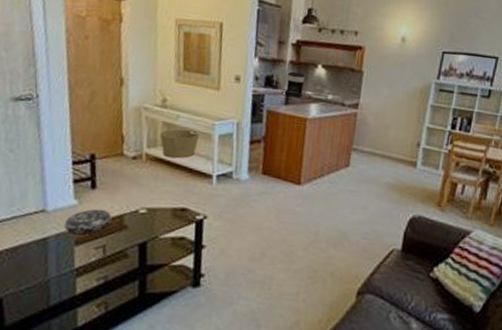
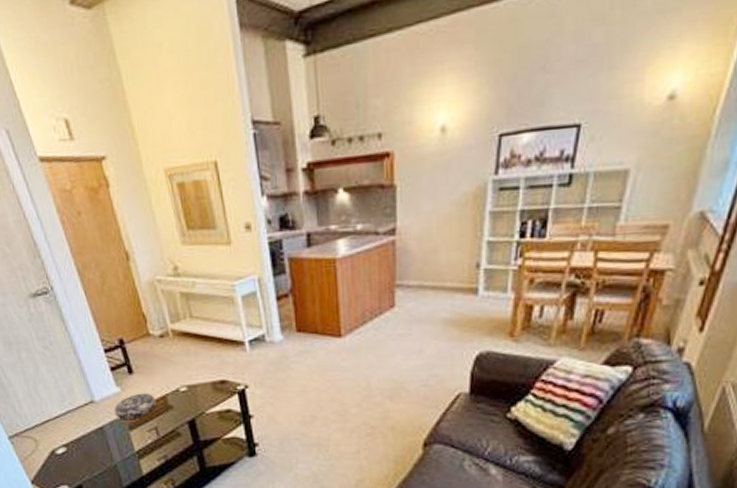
basket: present [160,129,199,159] -> none [180,296,221,330]
coffee maker: present [281,71,311,100] -> none [301,203,336,238]

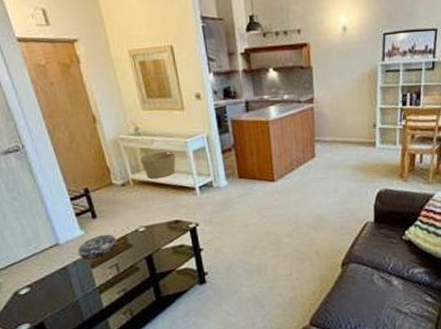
basket: none [180,296,221,330] -> present [140,151,176,179]

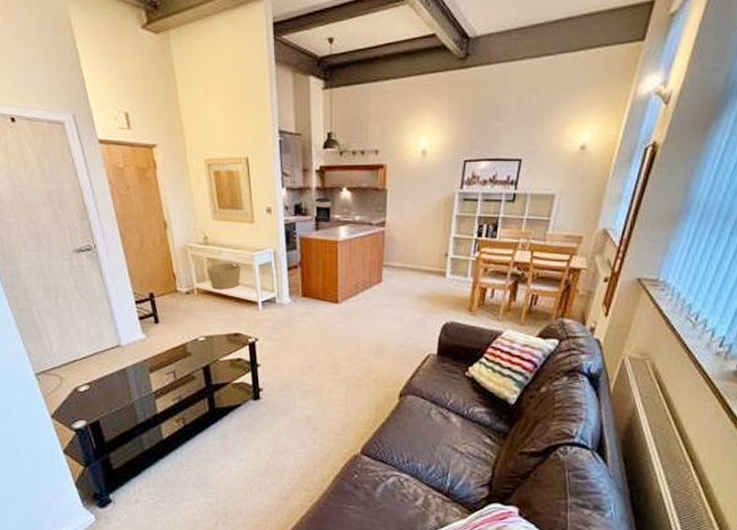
decorative bowl: present [77,234,118,260] -> none [137,340,177,364]
coffee maker: none [241,79,268,105] -> present [311,197,339,223]

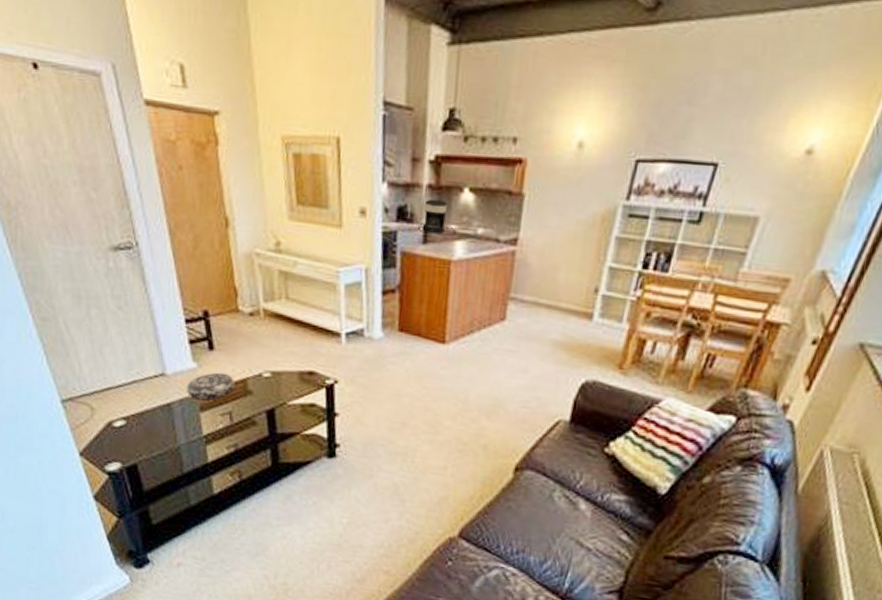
decorative bowl: none [137,340,177,364] -> present [186,372,236,401]
basket: present [206,263,241,290] -> none [277,278,322,314]

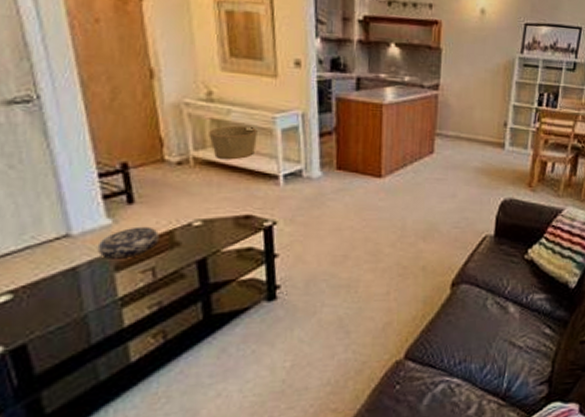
basket: none [277,278,322,314] -> present [209,125,257,160]
coffee maker: present [418,198,456,236] -> none [351,52,385,83]

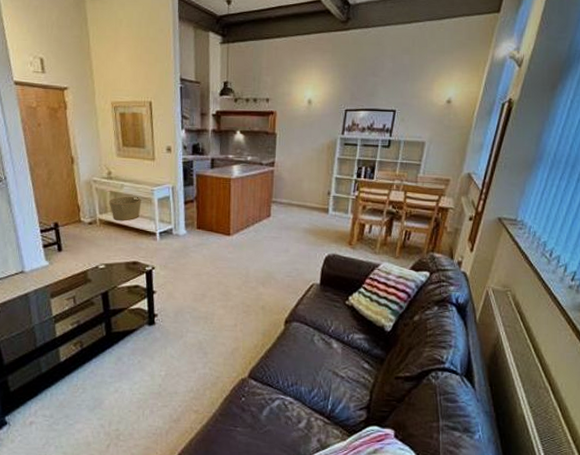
decorative bowl: present [97,226,160,259] -> none [40,267,78,289]

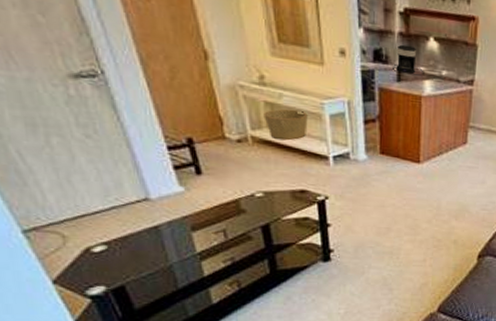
coffee maker: none [207,139,233,162] -> present [393,44,424,76]

